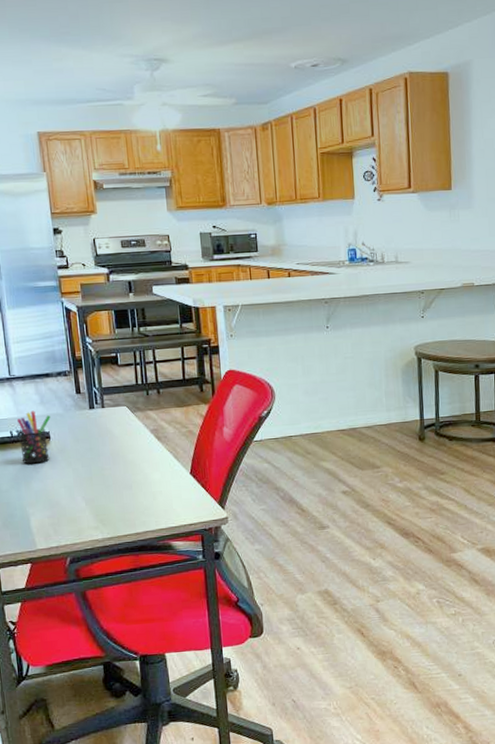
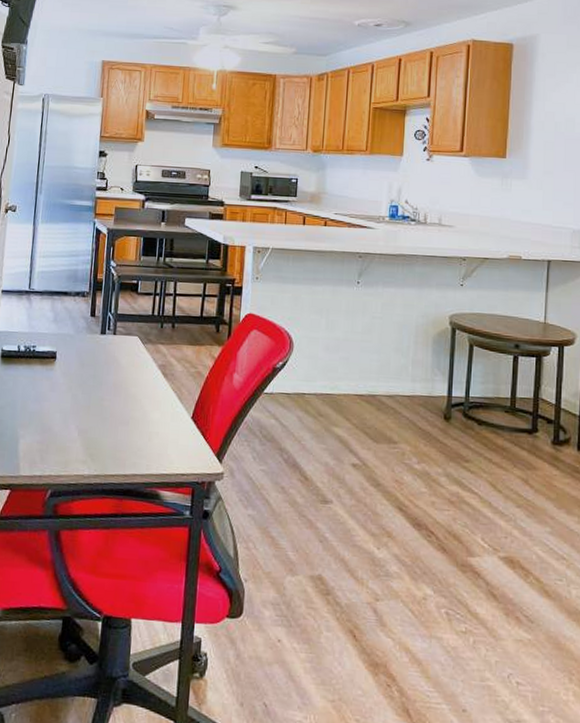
pen holder: present [17,410,51,464] -> none [24,327,61,384]

